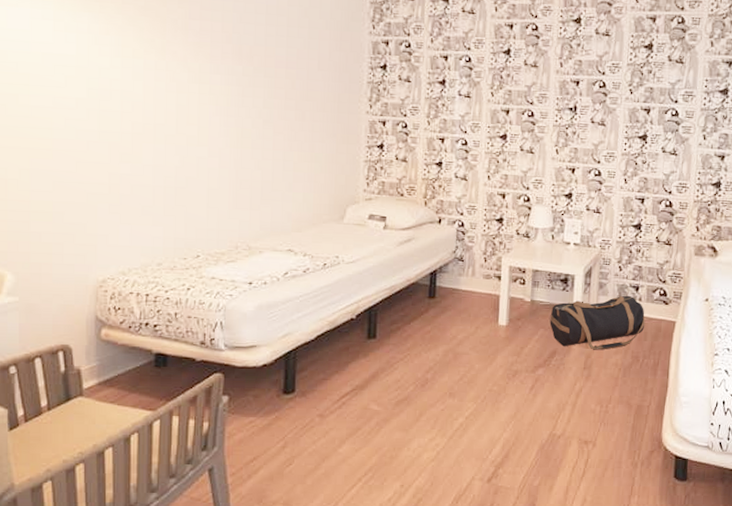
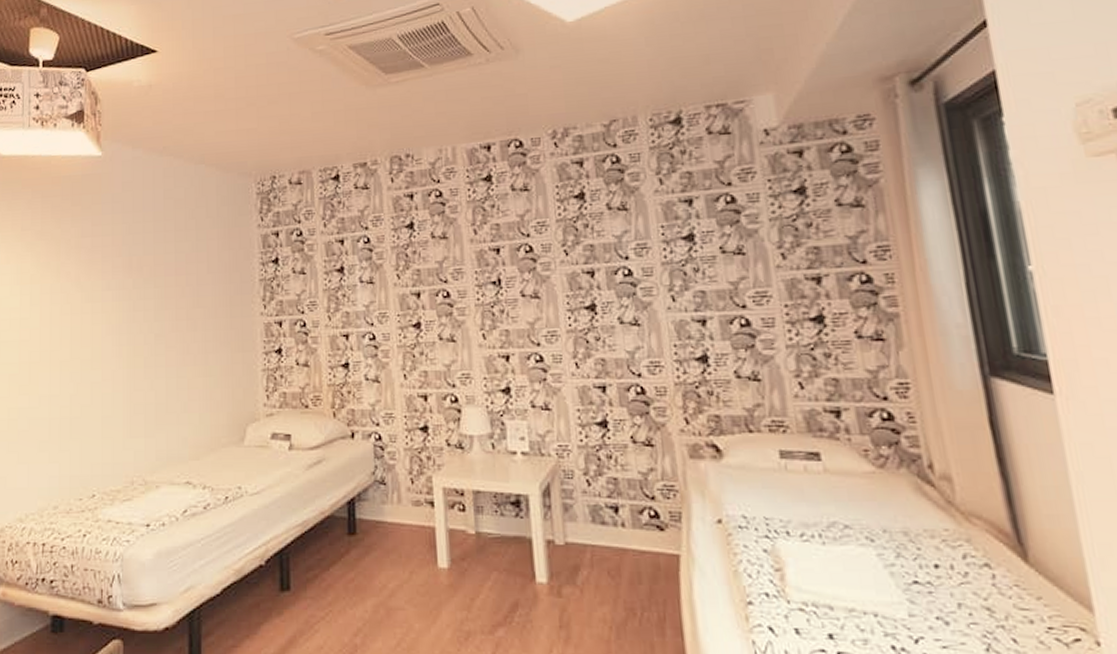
duffel bag: present [549,295,646,350] -> none [503,519,637,600]

